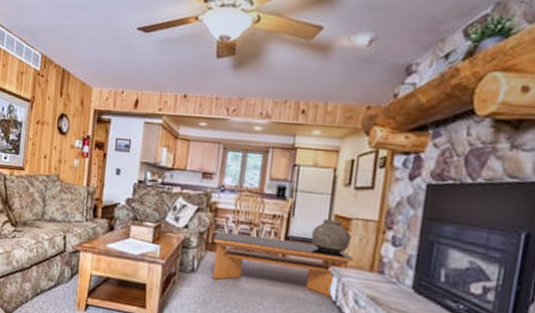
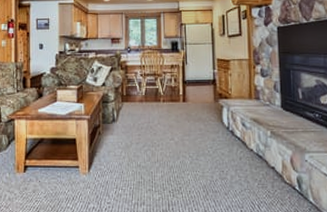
coffee table: present [212,231,354,298] -> none [127,83,237,125]
ceramic pot: present [311,219,351,254] -> none [203,63,231,89]

